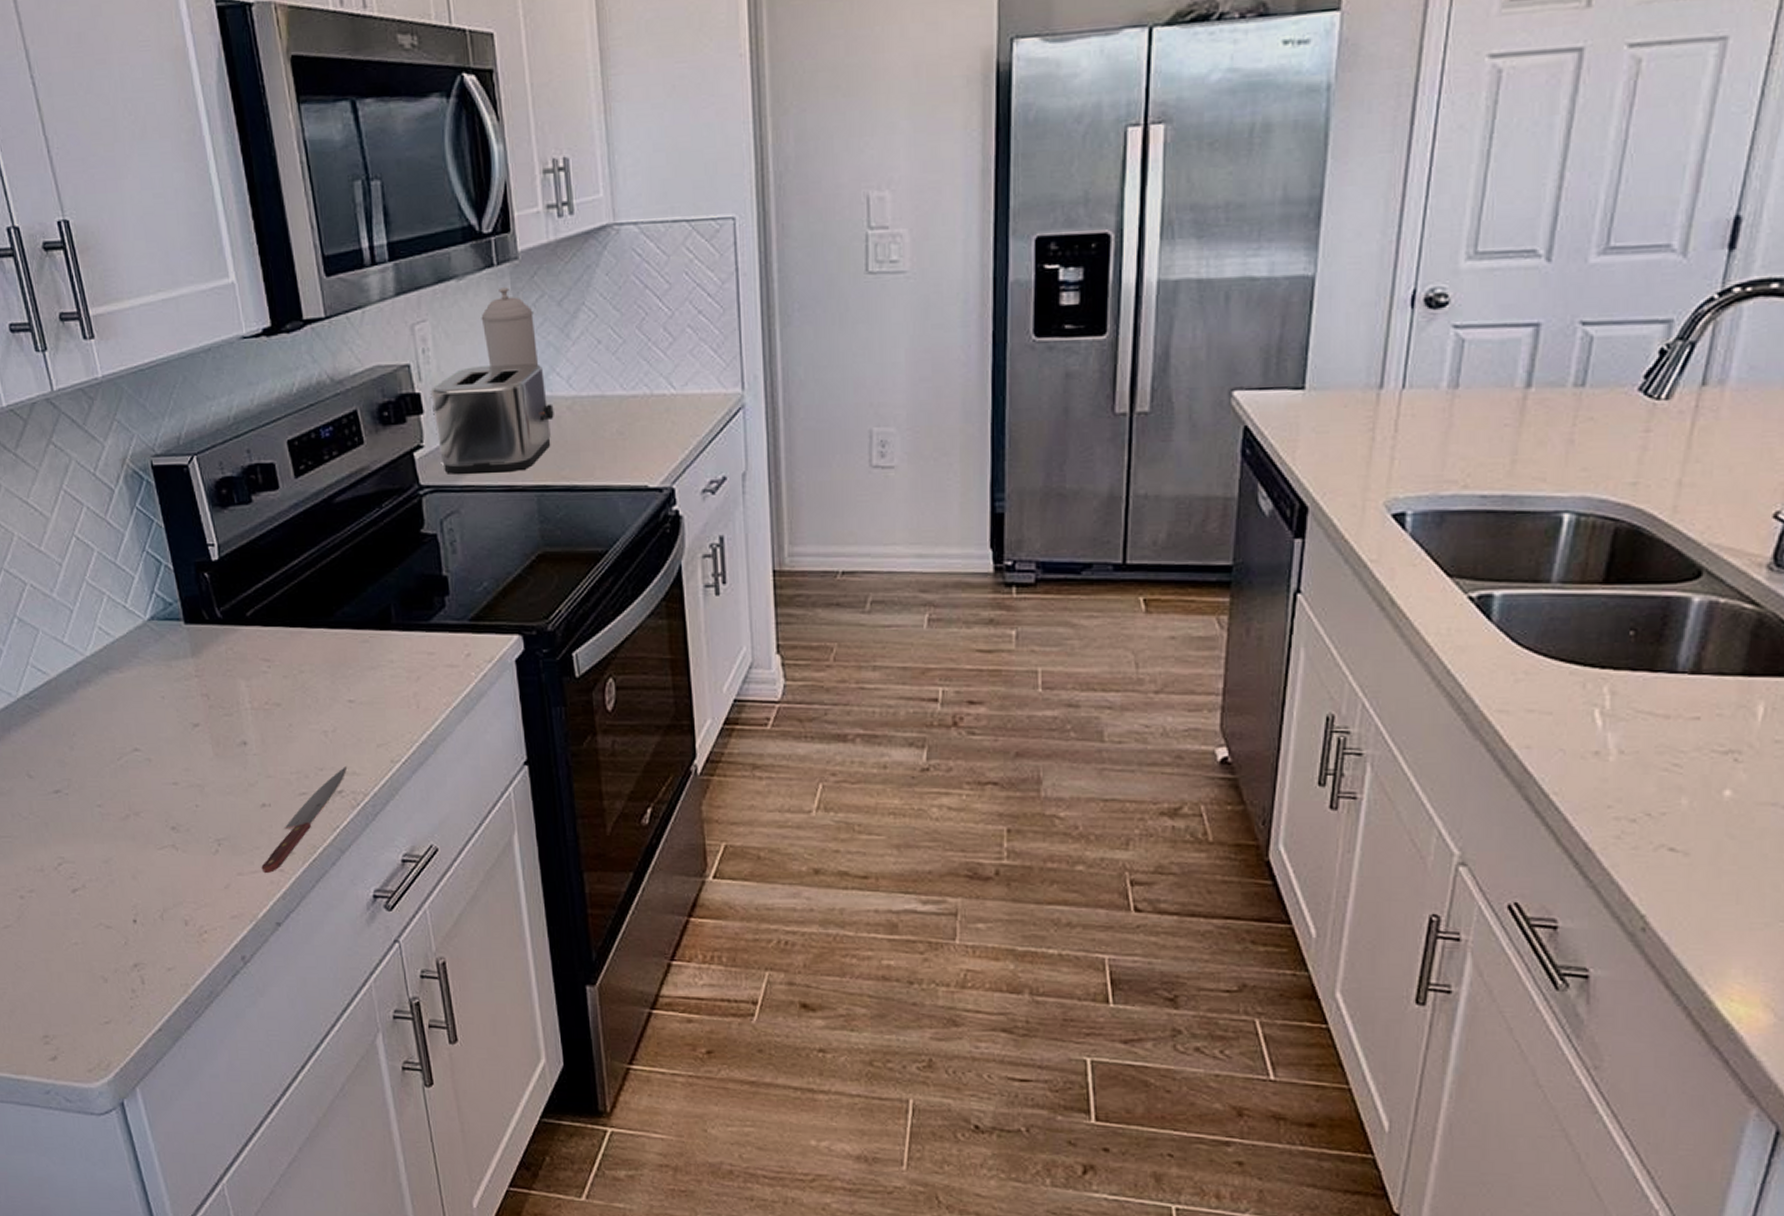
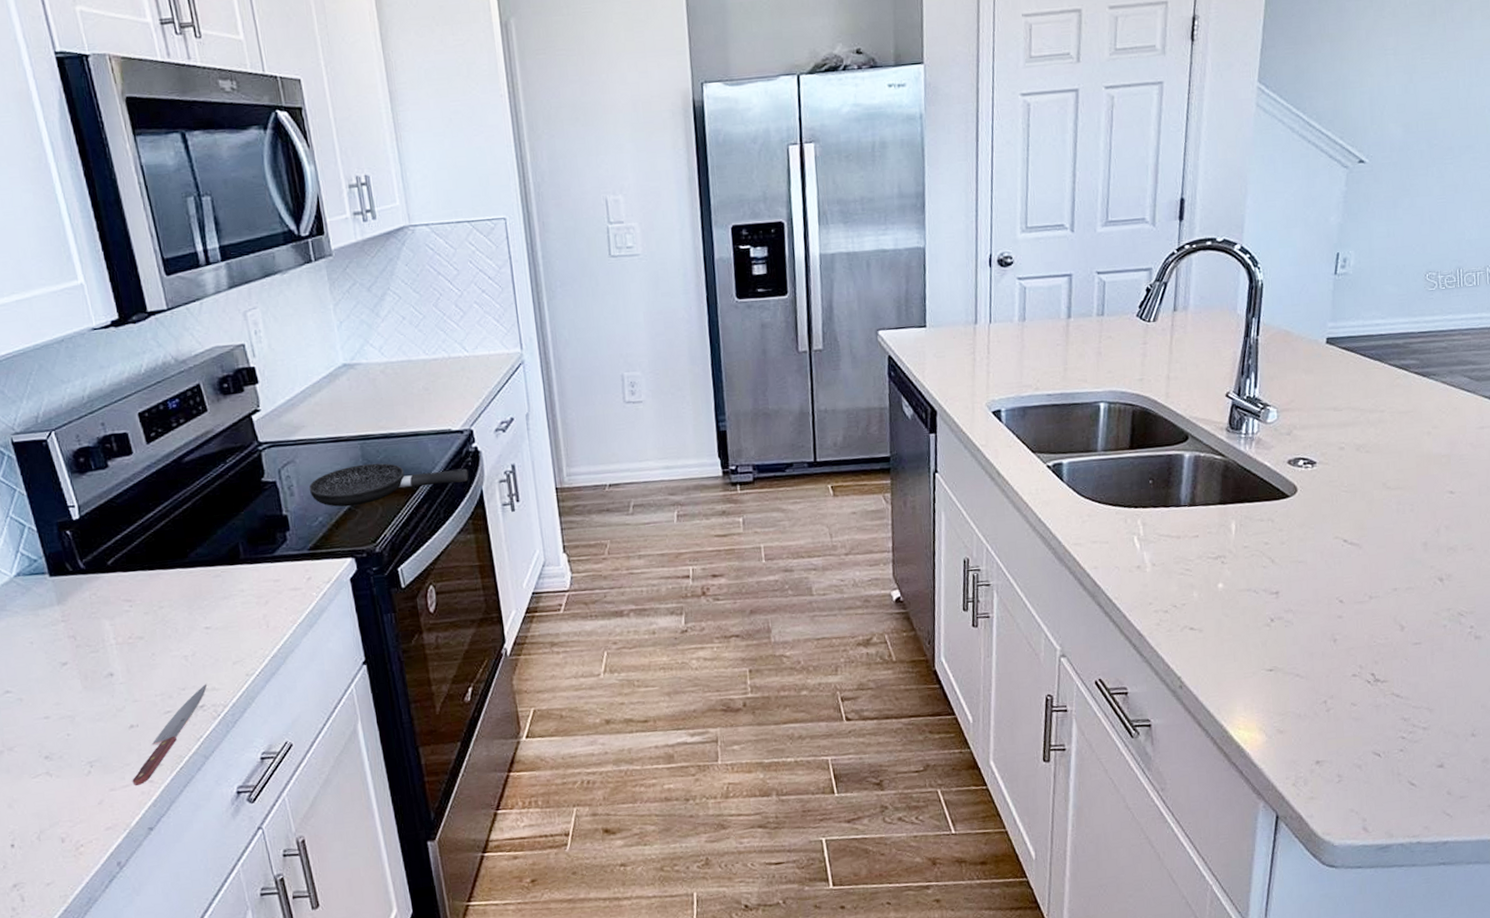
toaster: present [432,363,554,476] -> none [264,338,370,432]
frying pan: none [474,521,666,572] -> present [309,463,469,507]
canister: present [481,287,538,367] -> none [303,278,354,343]

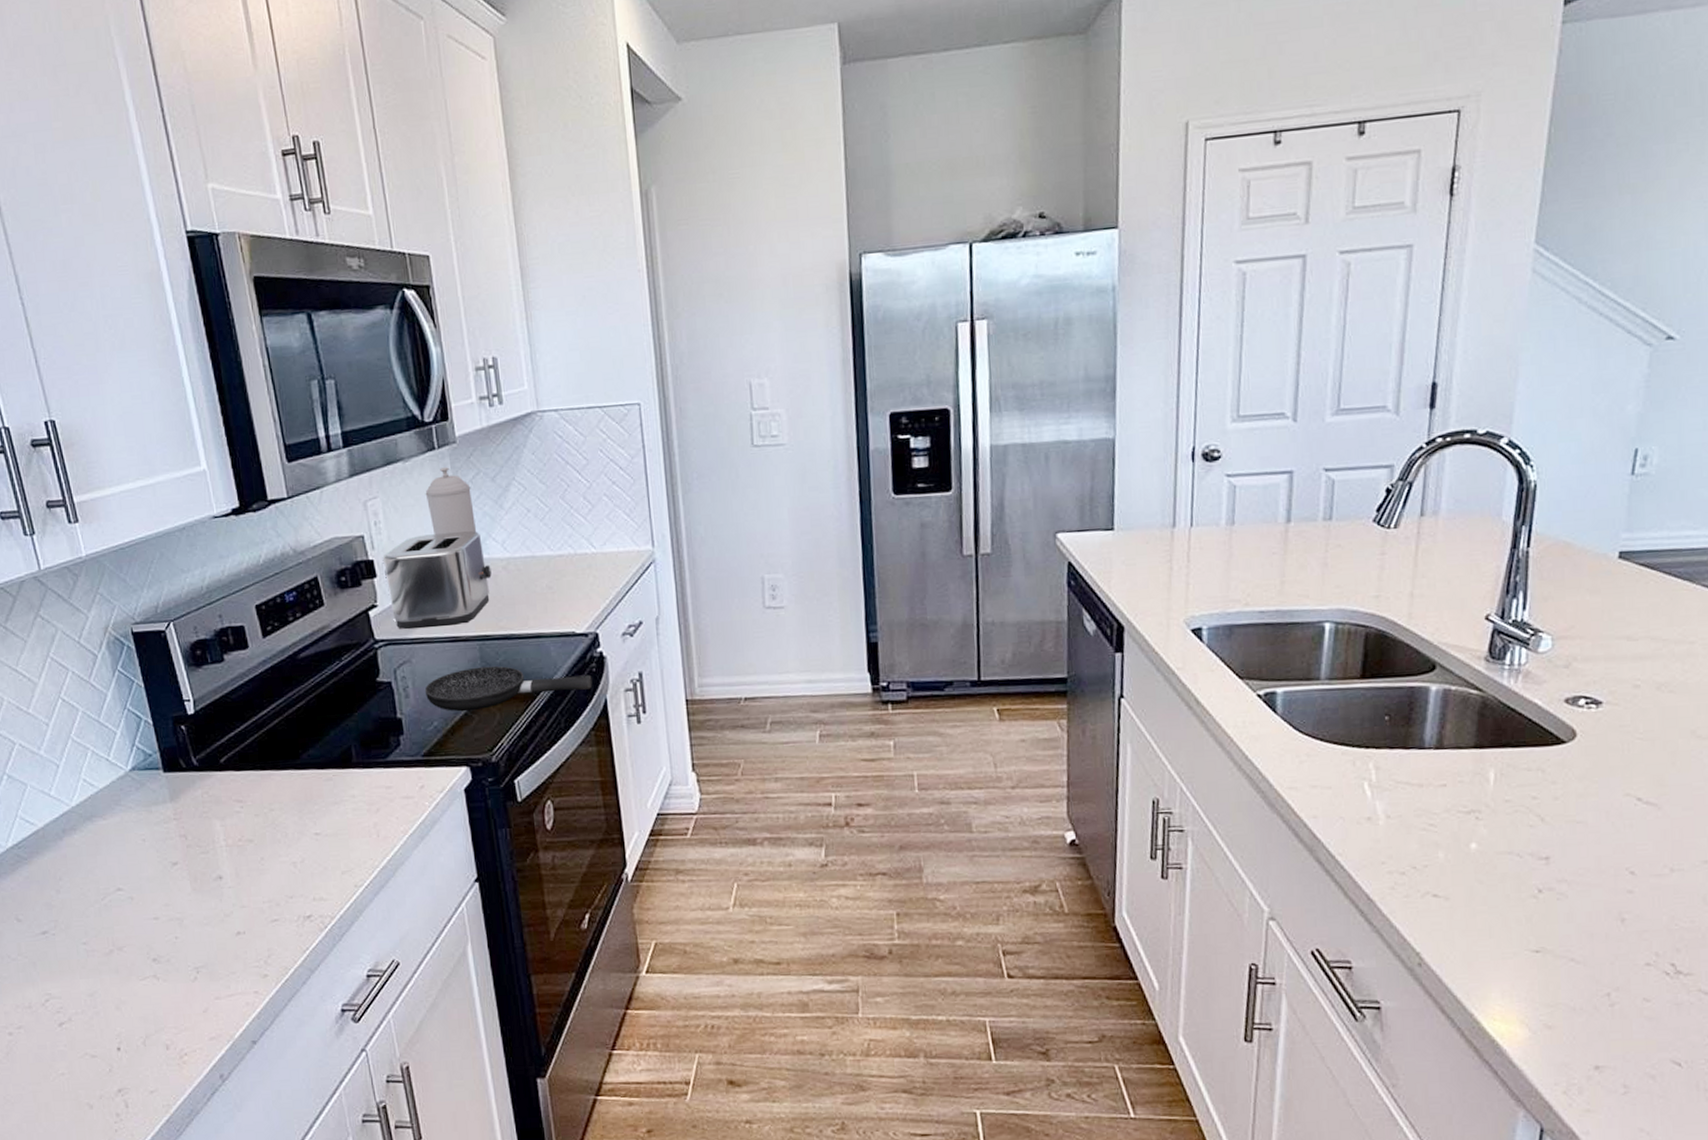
knife: present [132,683,208,786] -> none [237,892,316,997]
toaster: none [264,338,370,432] -> present [383,531,492,630]
canister: none [303,278,354,343] -> present [425,467,476,536]

